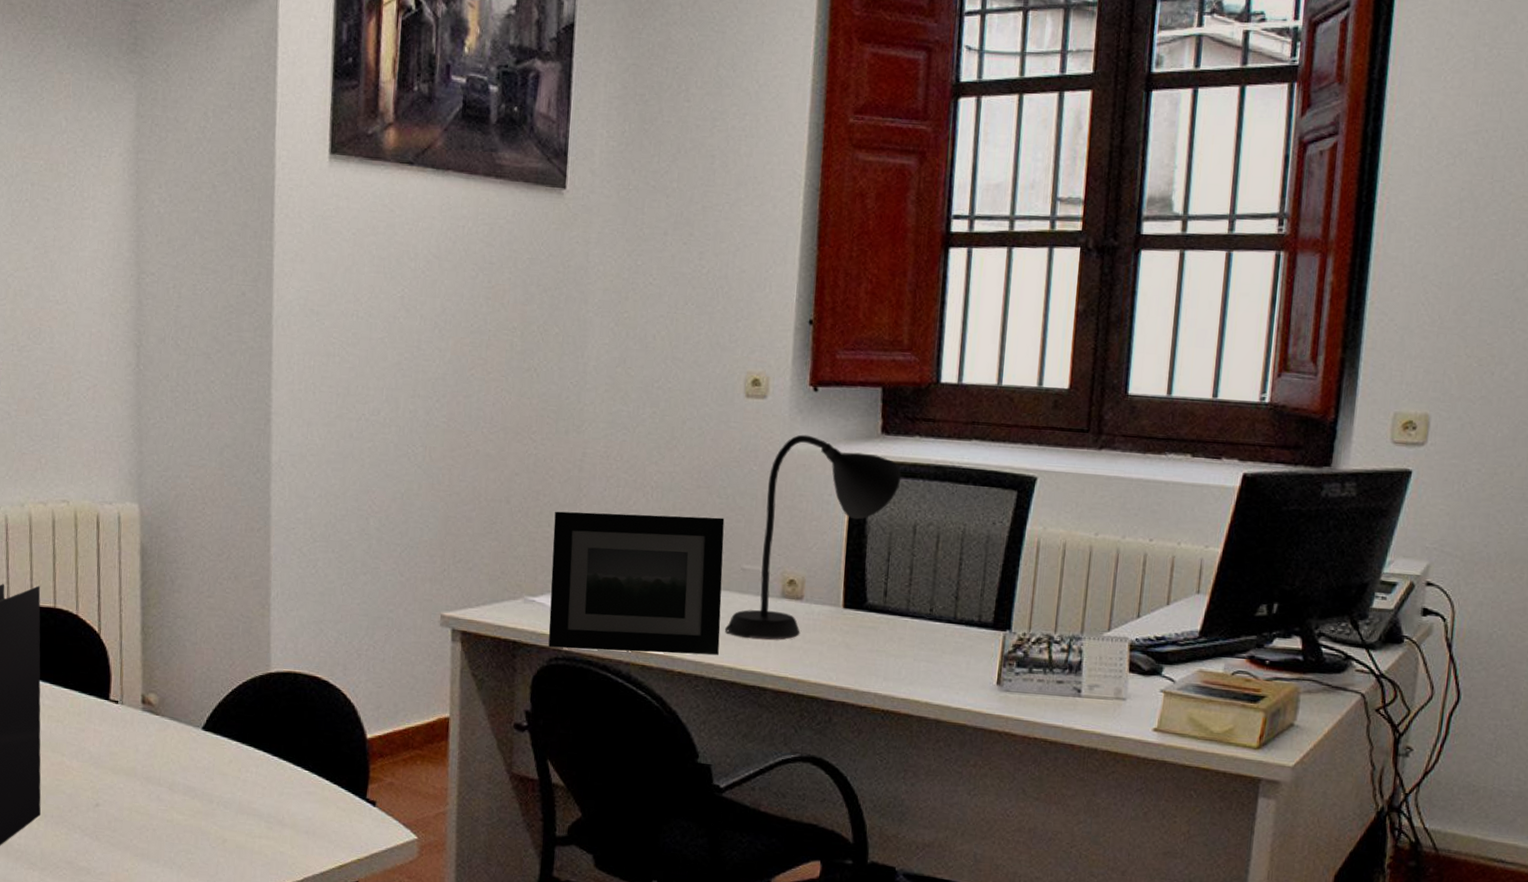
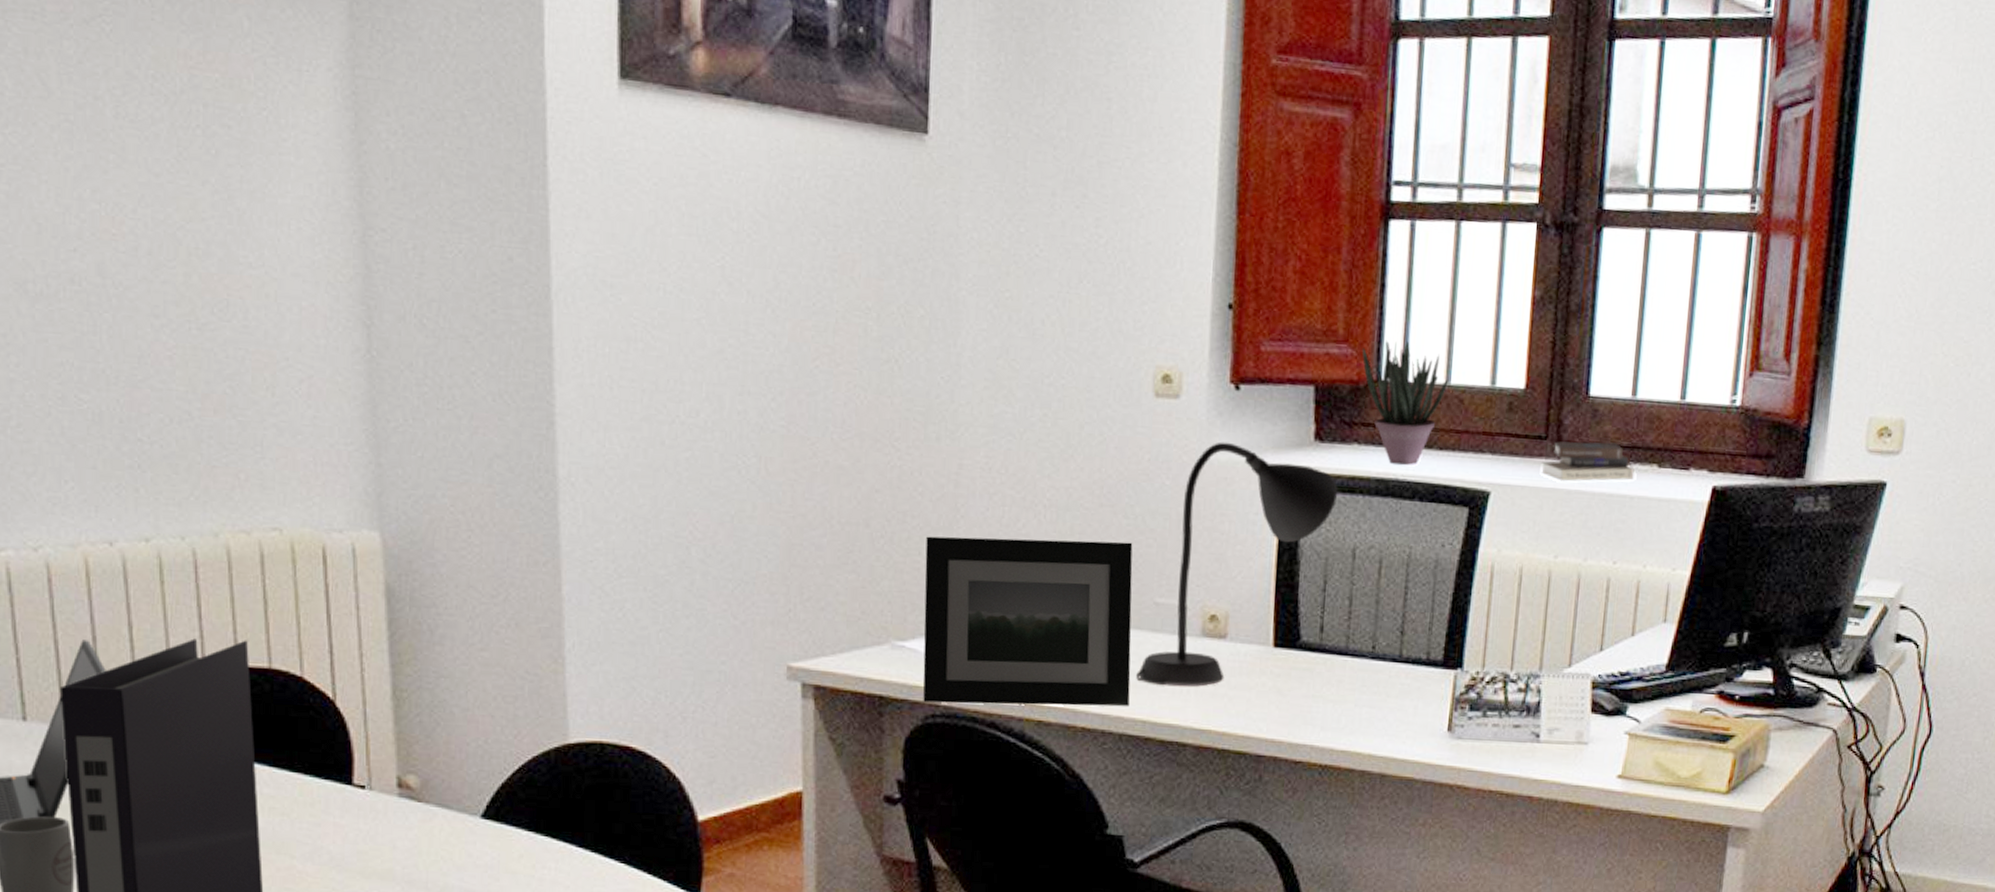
potted plant: none [924,348,1000,455] -> present [1362,340,1449,466]
books: none [1083,434,1170,469] -> present [1541,441,1634,482]

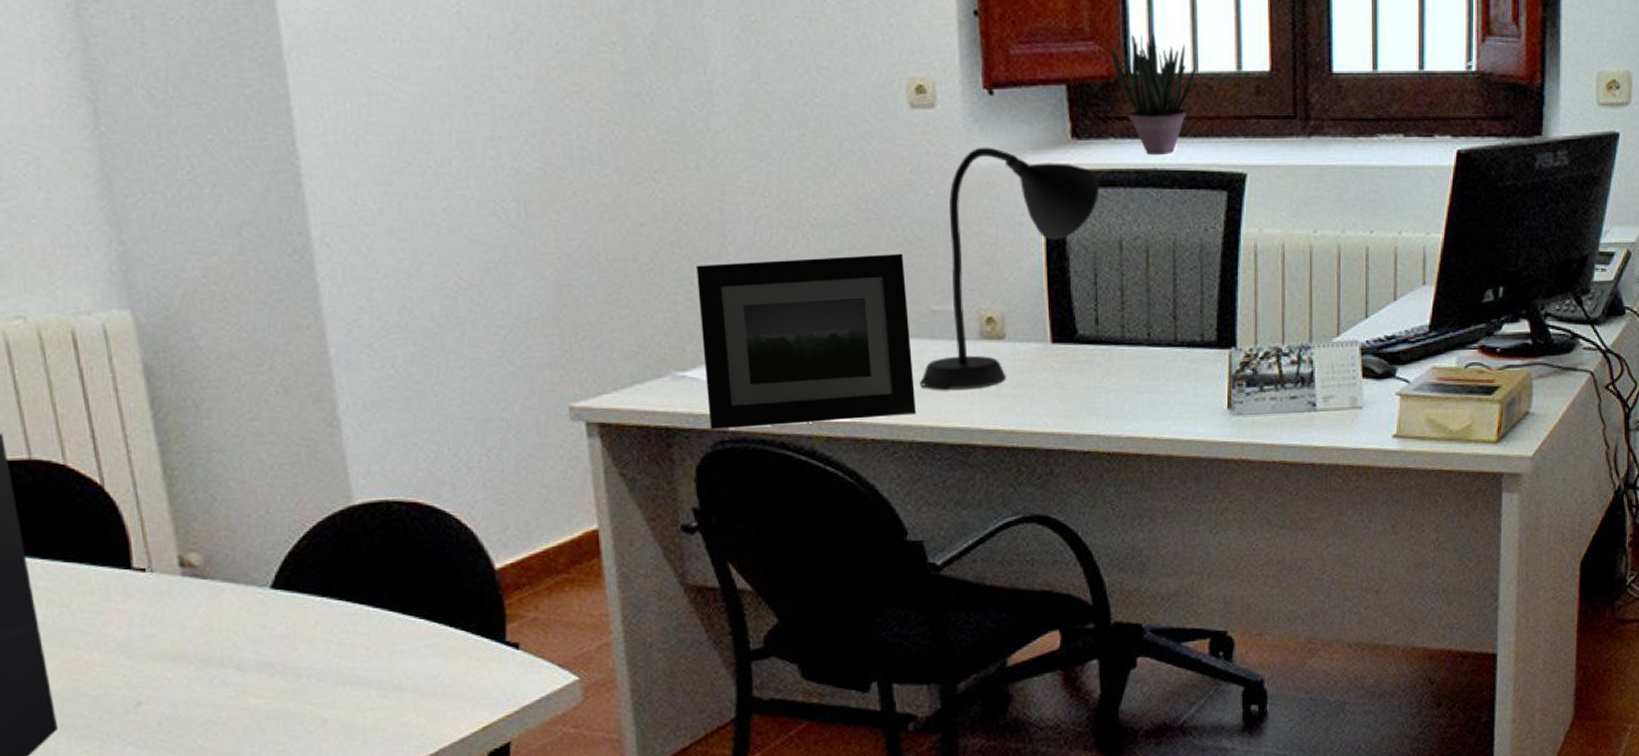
books: present [1541,441,1634,482] -> none [1293,116,1382,158]

